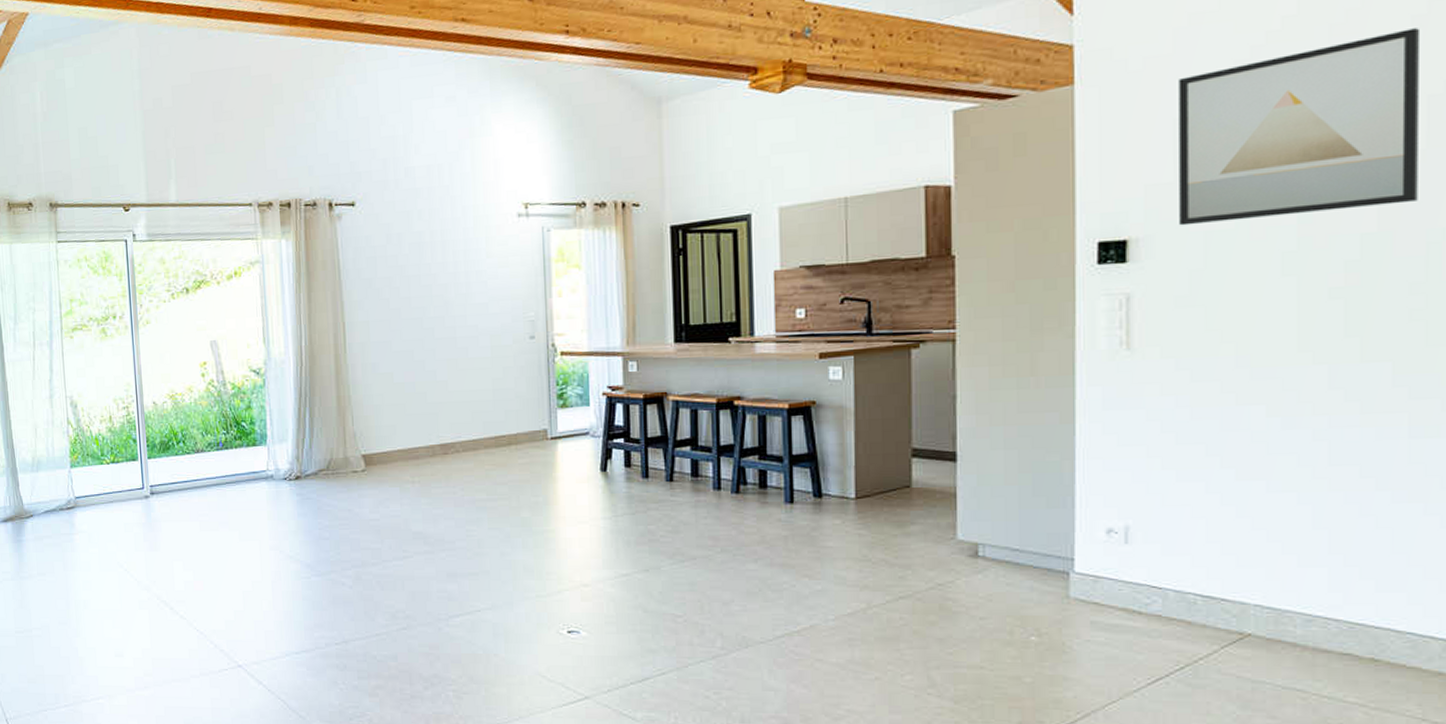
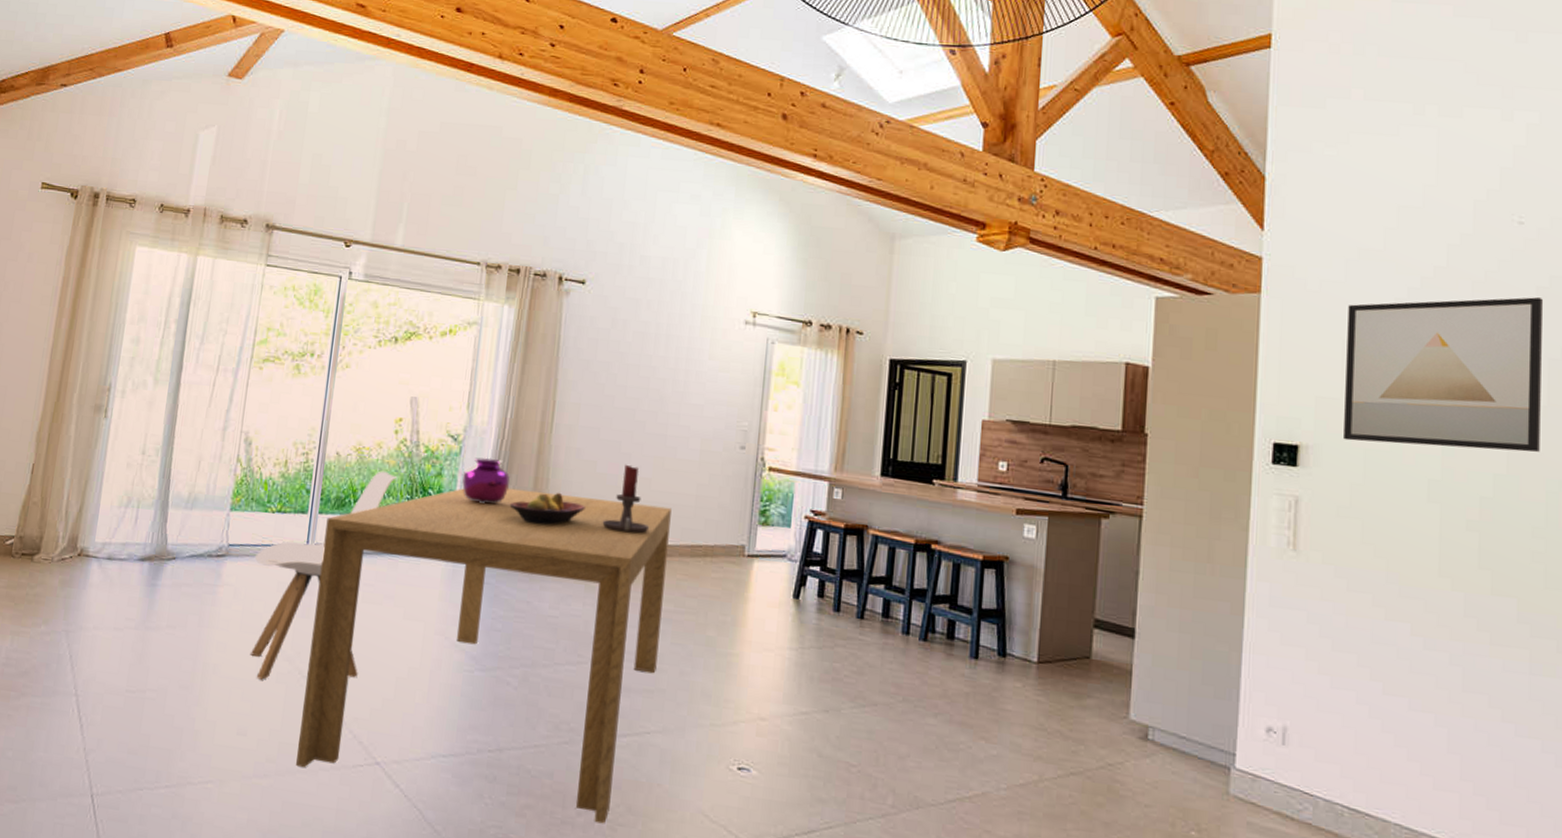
chair: none [99,412,211,608] -> present [250,470,397,680]
dining table: none [156,405,478,694] -> present [296,487,672,824]
vase: none [269,384,315,428] -> present [461,457,511,504]
fruit bowl: none [317,406,389,440] -> present [509,492,586,525]
candle holder: none [407,371,453,435] -> present [602,464,650,534]

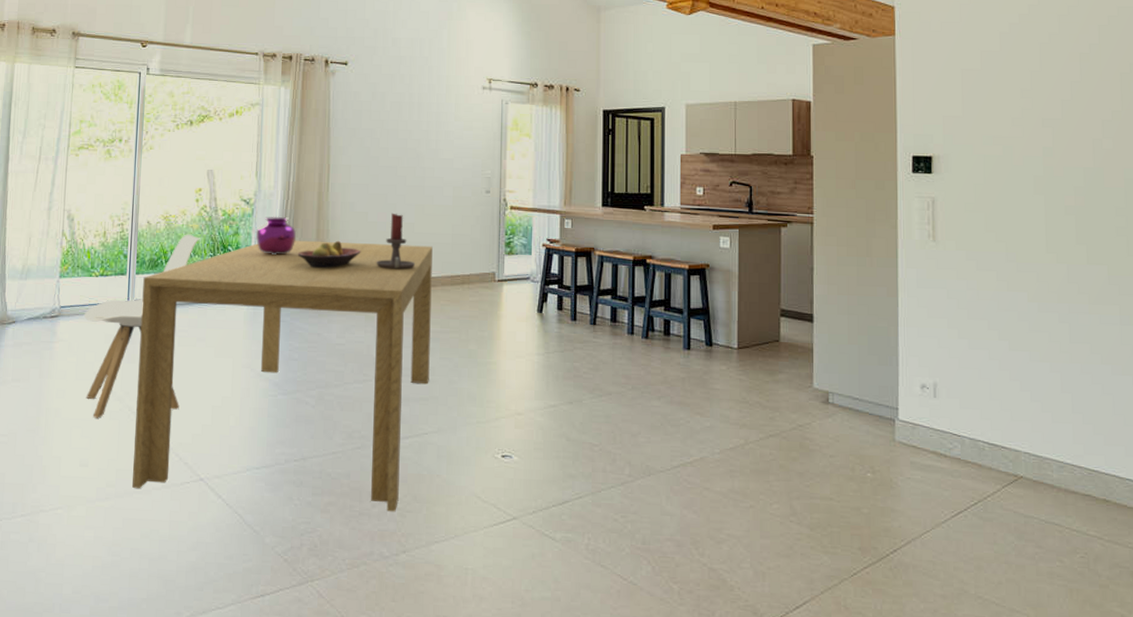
wall art: present [1344,297,1542,452] -> none [964,25,1118,150]

